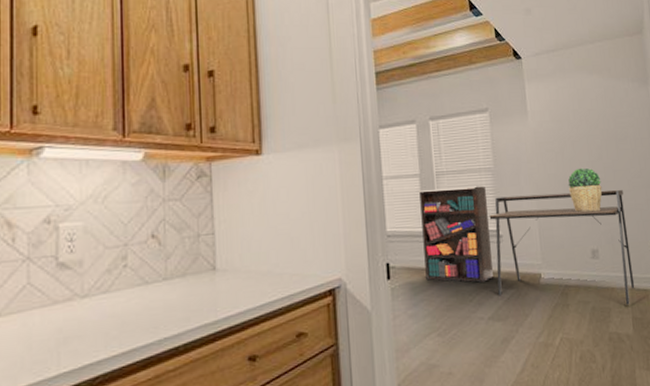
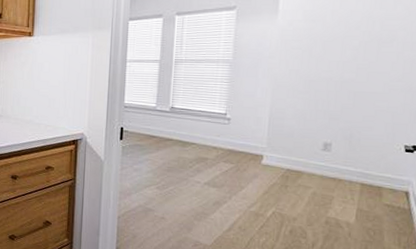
bookshelf: present [419,185,493,283] -> none [153,73,222,154]
desk: present [489,190,635,305] -> none [216,86,375,197]
potted plant: present [568,168,602,213] -> none [309,66,351,109]

